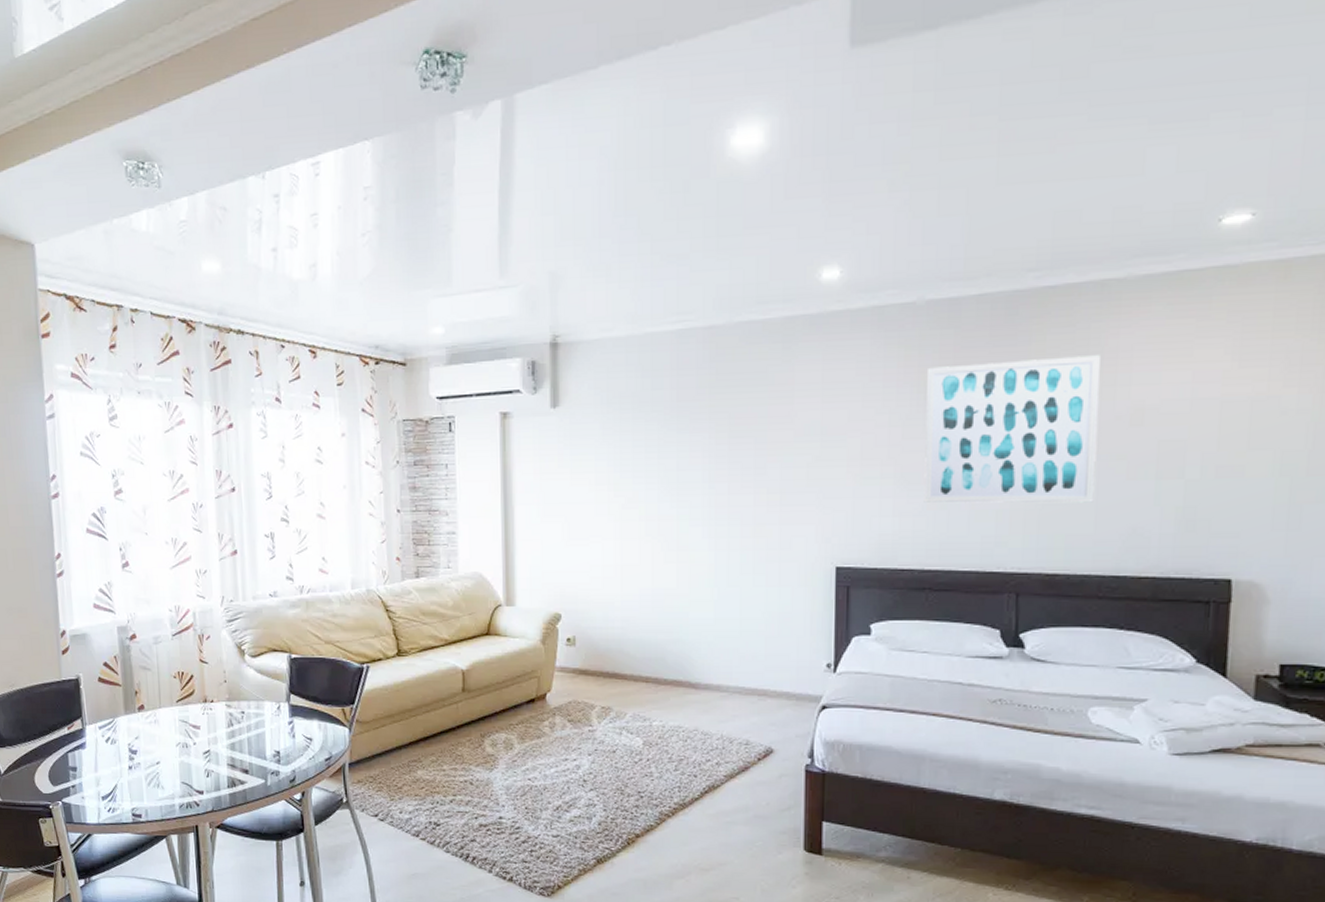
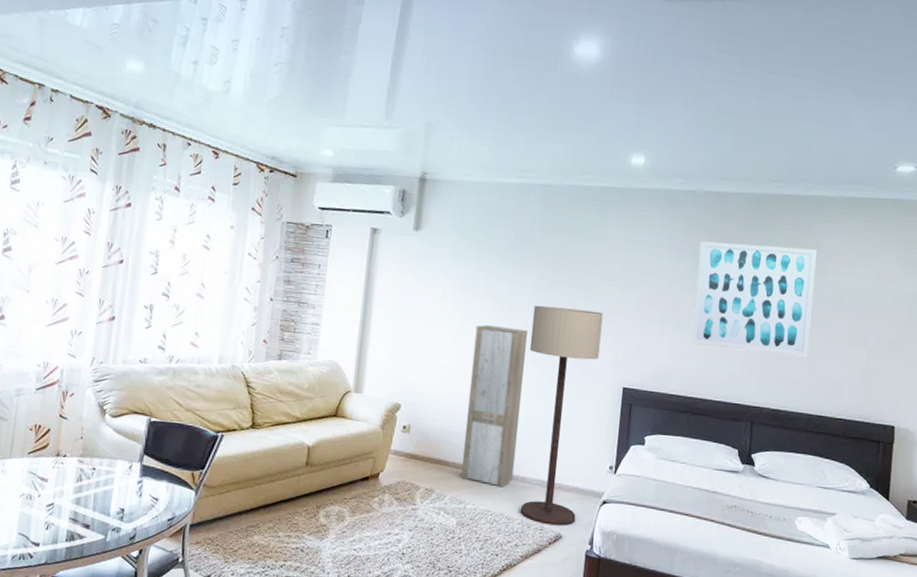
cabinet: none [640,510,707,699] -> present [460,325,527,488]
floor lamp: none [710,477,801,739] -> present [520,305,603,526]

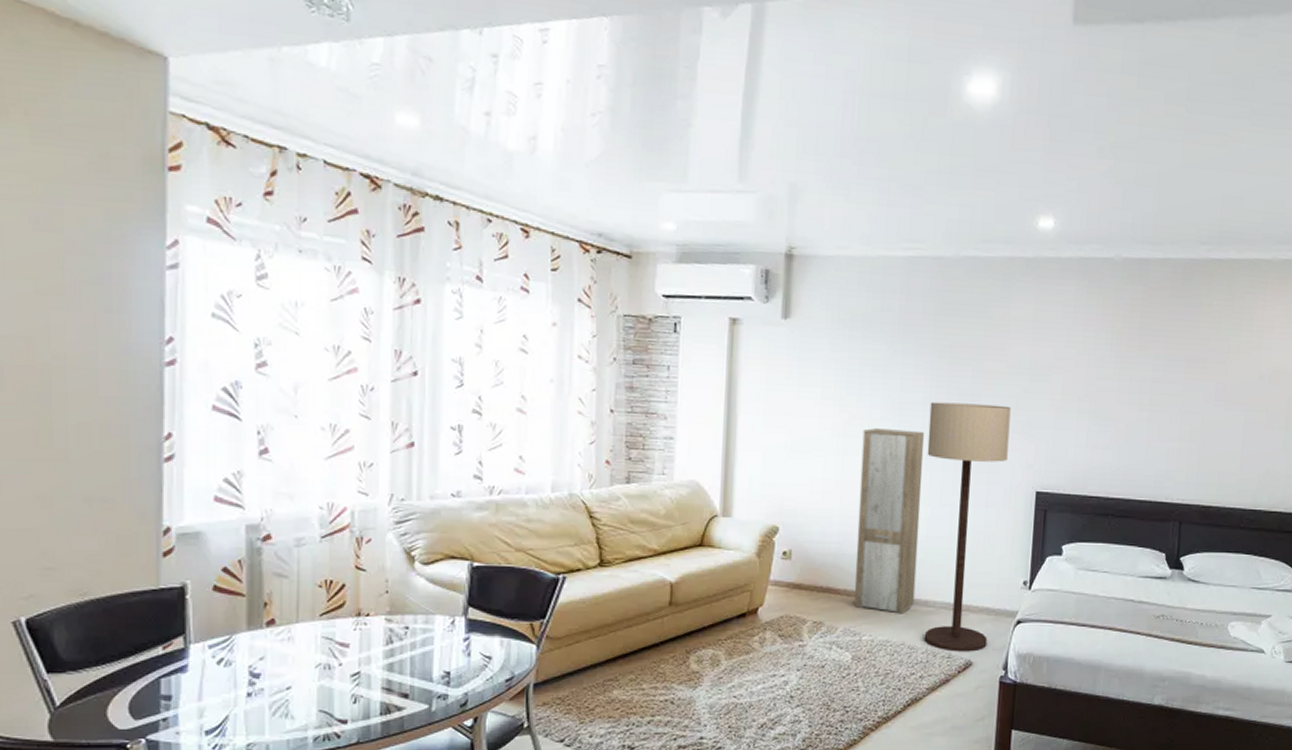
wall art: present [691,241,817,358] -> none [1111,317,1251,446]

